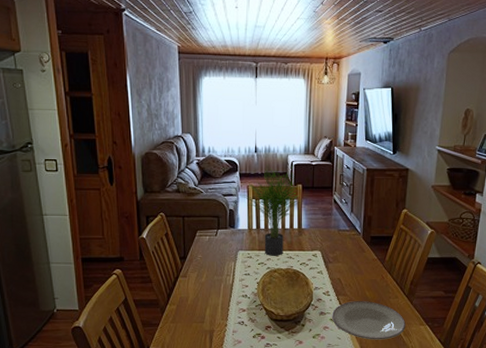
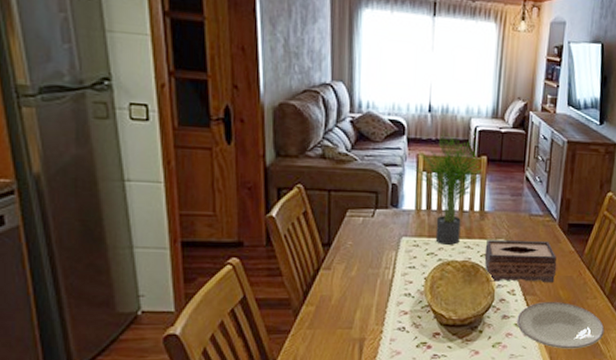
tissue box: none [303,251,363,285] -> present [484,240,557,282]

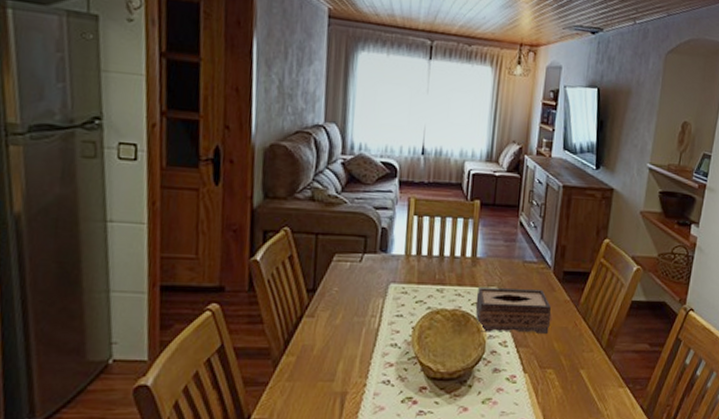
potted plant: present [405,129,483,245] -> none [395,172,476,292]
plate: present [516,302,605,349] -> none [507,355,602,407]

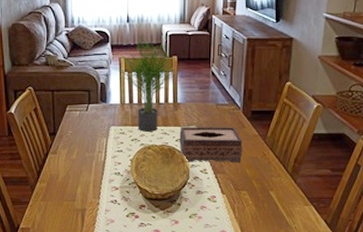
potted plant: none [395,172,476,292] -> present [110,36,174,132]

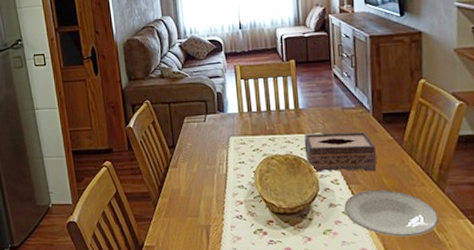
potted plant: present [110,36,174,132] -> none [225,39,292,141]
plate: none [209,180,289,221] -> present [343,190,439,237]

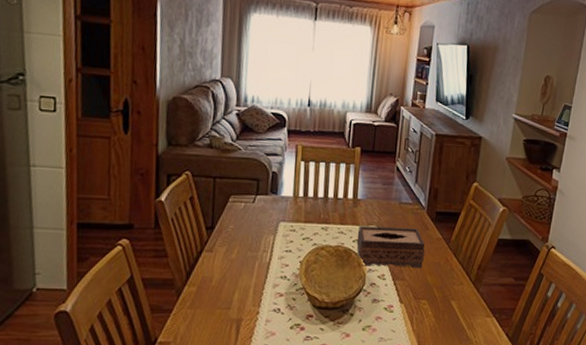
plate: present [343,190,439,237] -> none [385,287,471,334]

